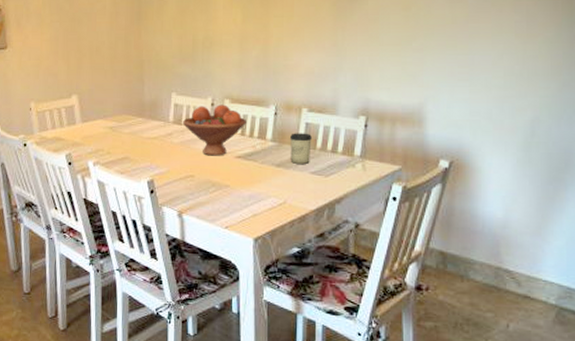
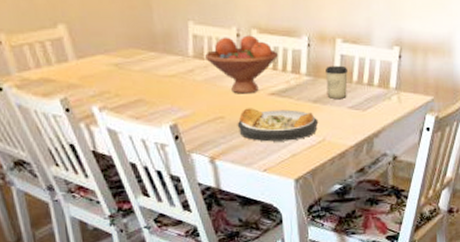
plate: none [205,169,281,202] -> present [237,108,319,142]

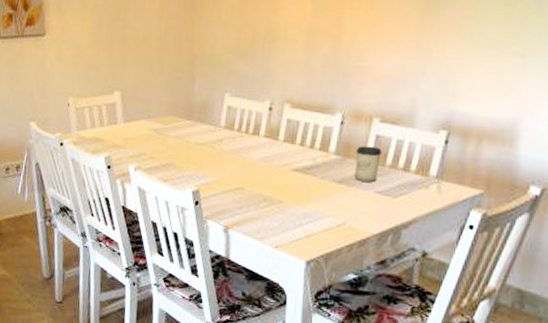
fruit bowl: present [204,35,278,94] -> none [235,109,308,168]
plate: present [237,108,319,142] -> none [255,181,341,221]

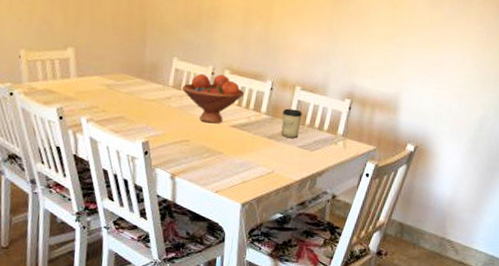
fruit bowl: none [235,109,308,168] -> present [181,73,244,124]

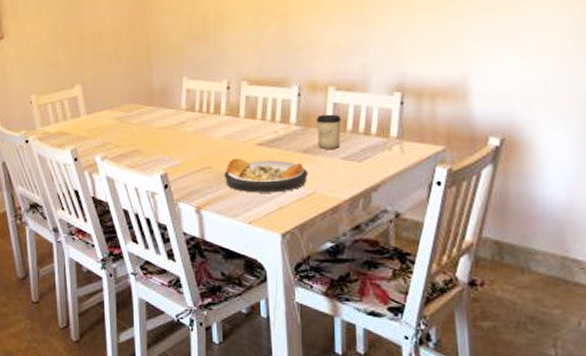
fruit bowl: present [181,73,244,124] -> none [196,87,267,145]
plate: none [199,135,271,169] -> present [224,158,309,193]

